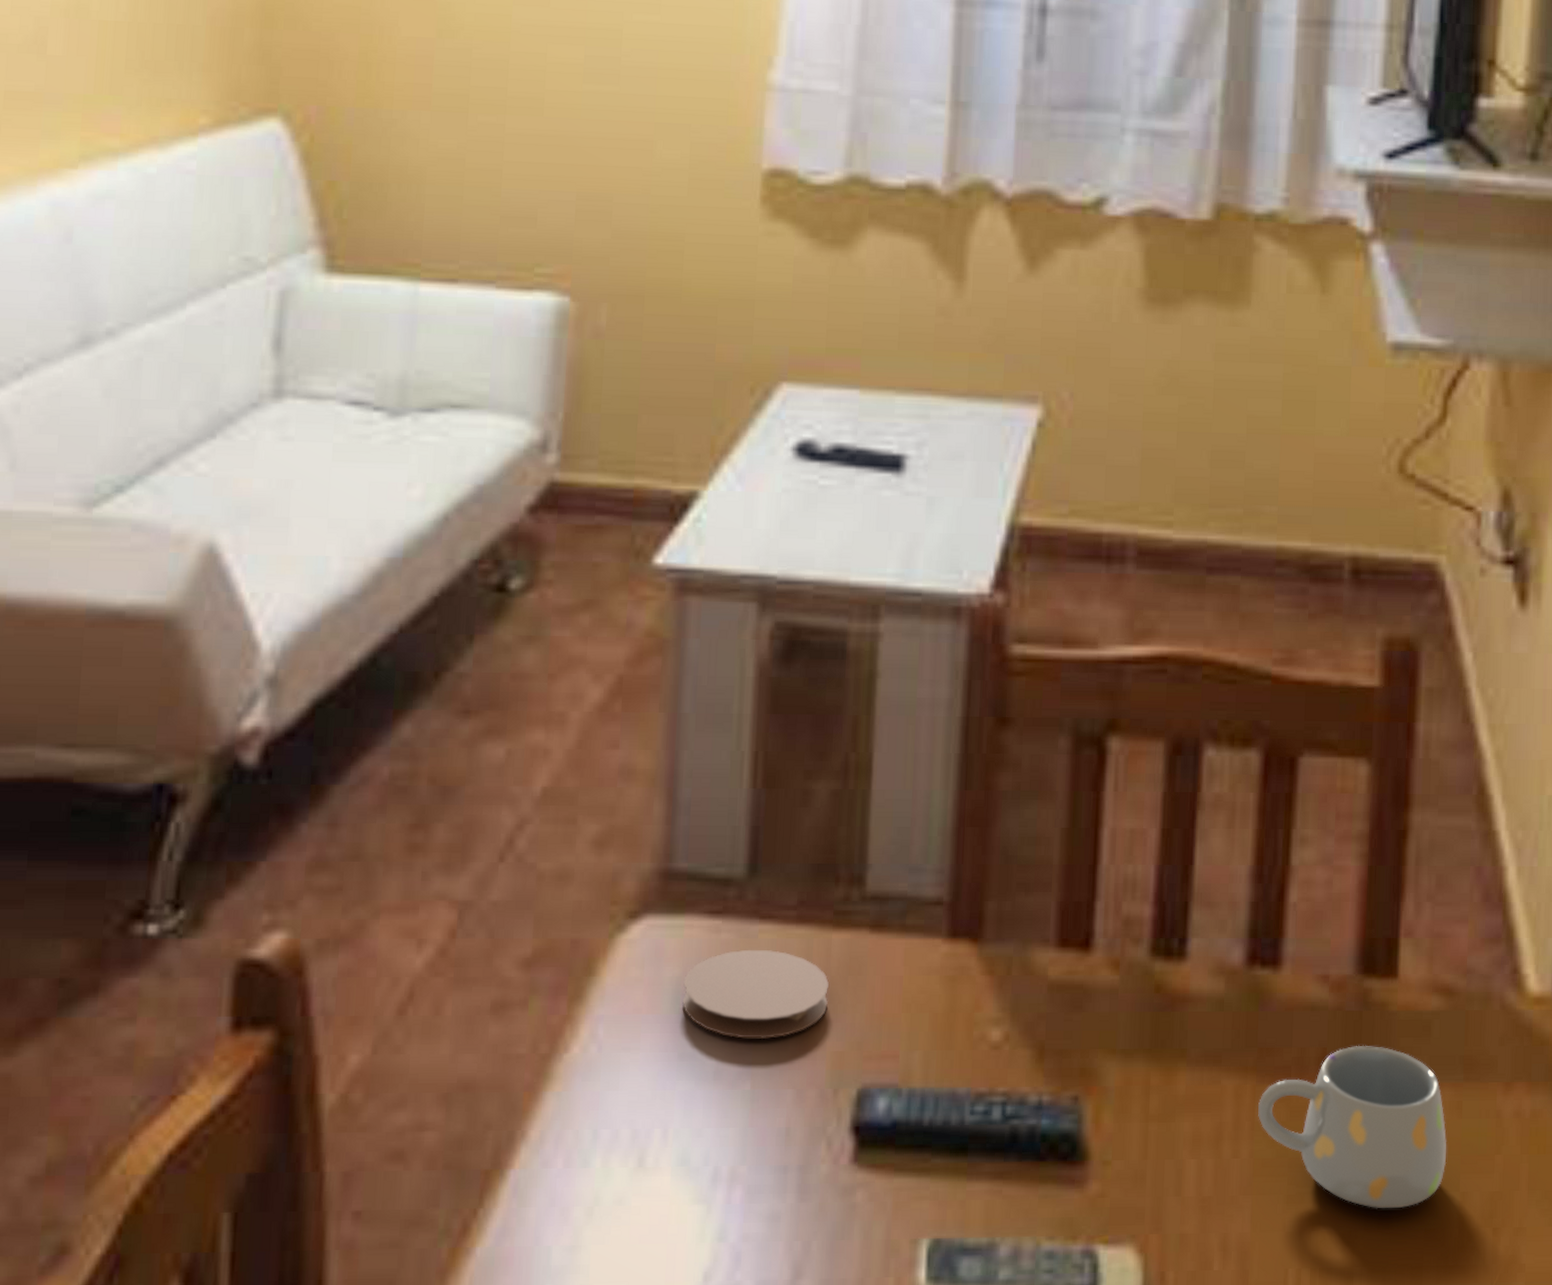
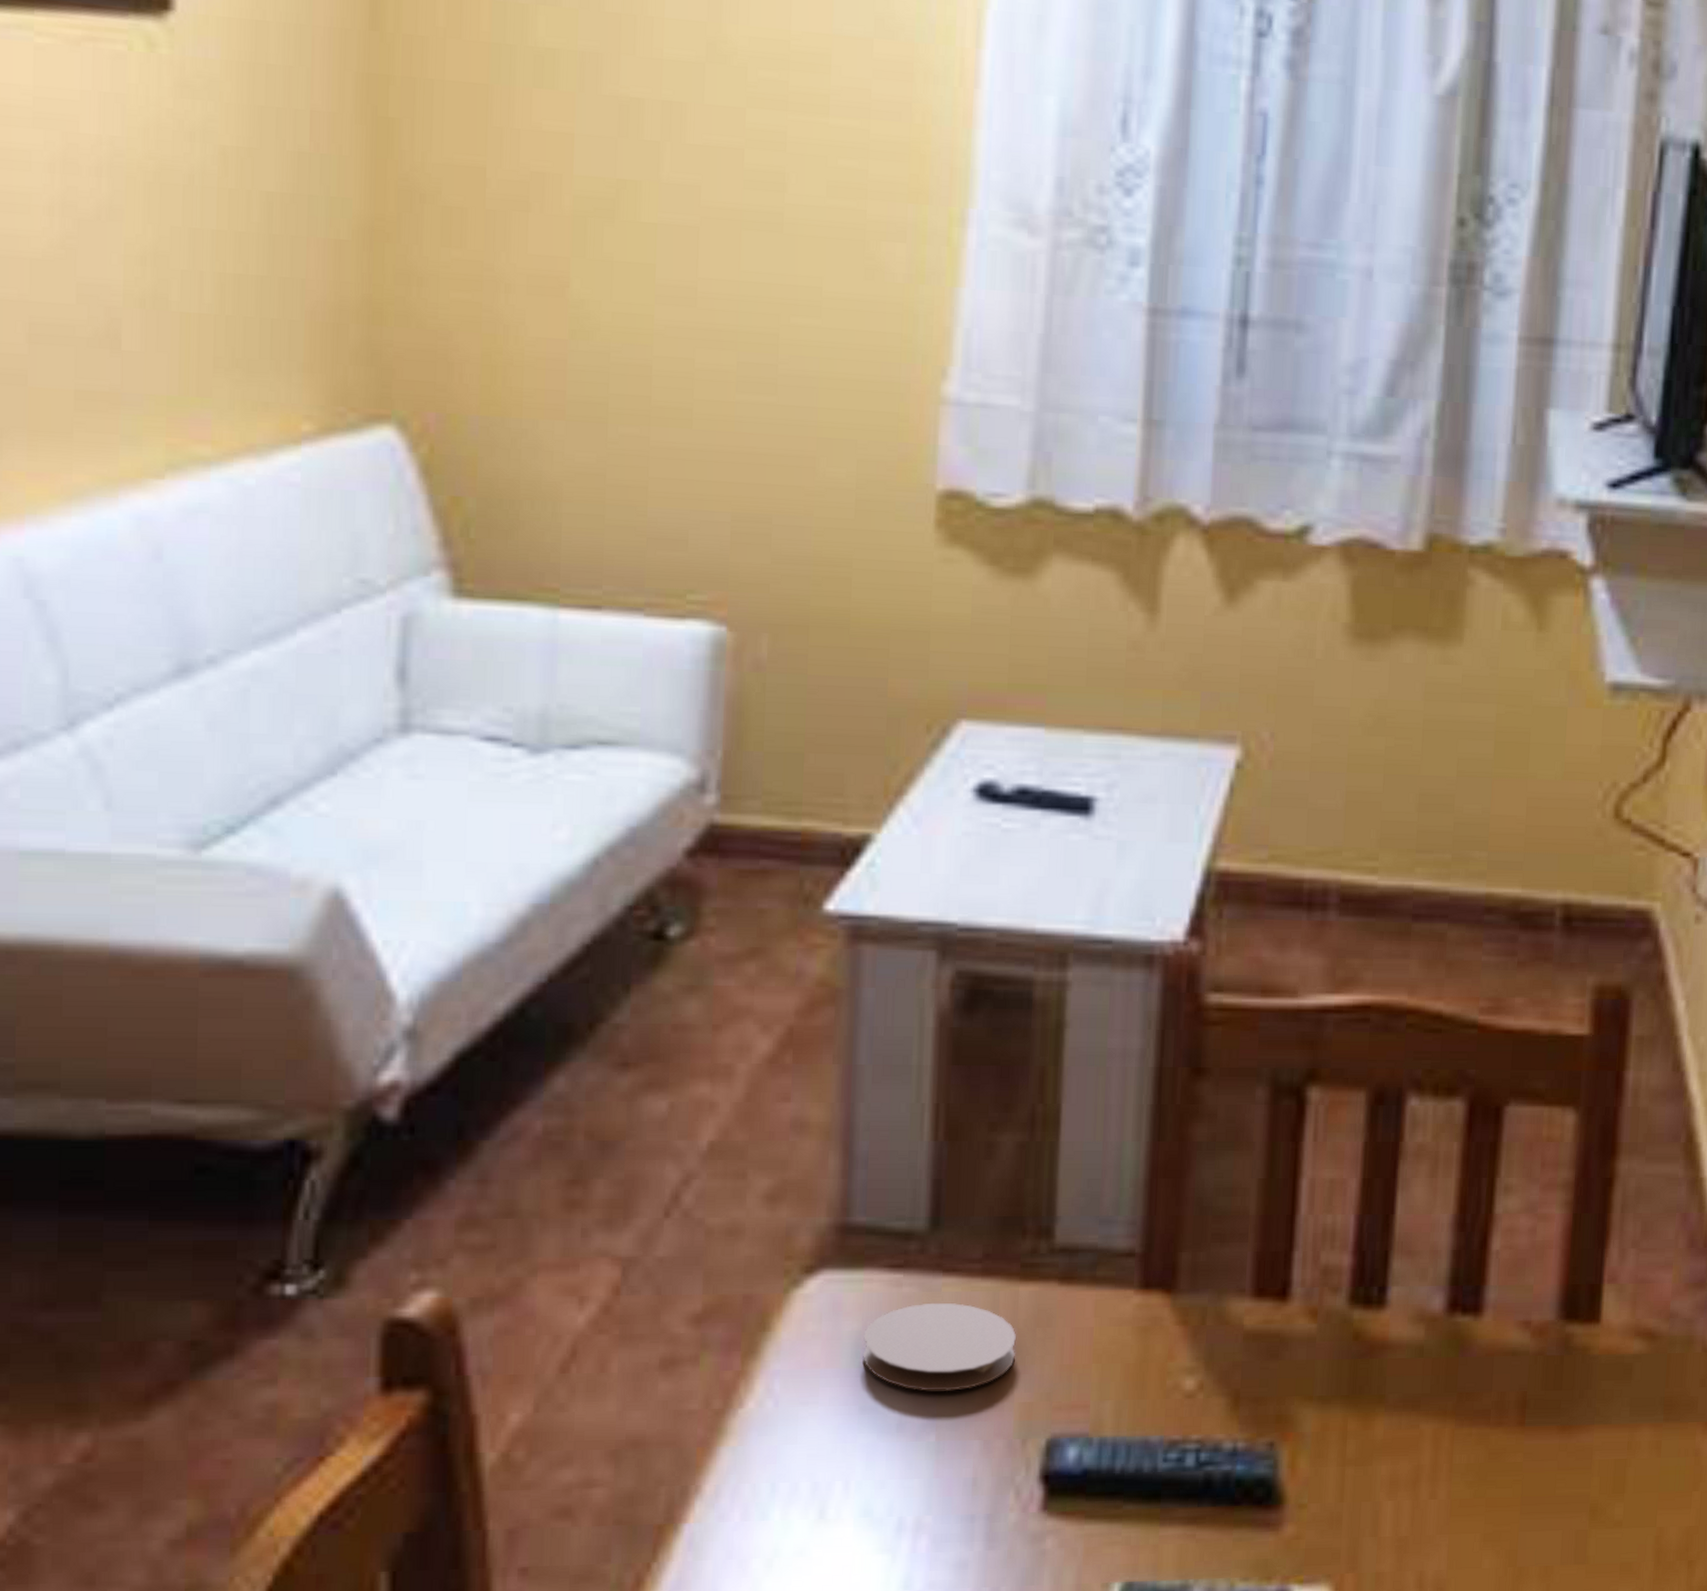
mug: present [1258,1045,1447,1209] -> none [1456,1388,1645,1545]

